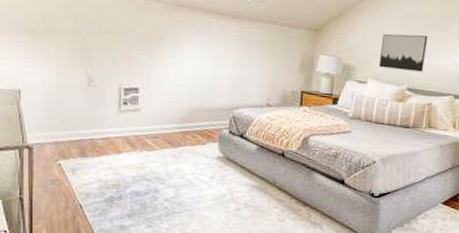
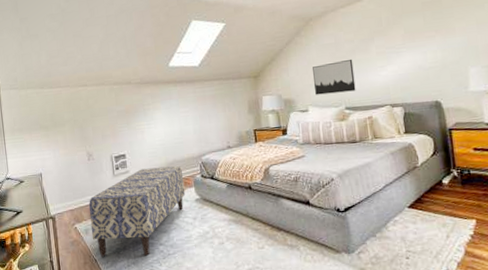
bench: none [79,109,208,210] -> present [89,166,186,257]

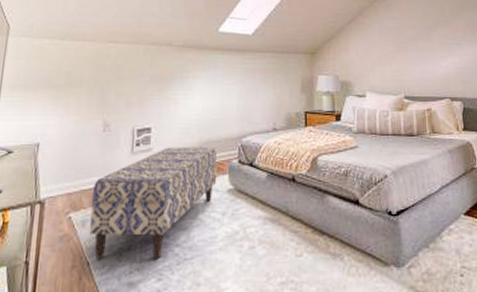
wall art: present [313,59,356,95] -> none [373,45,416,80]

